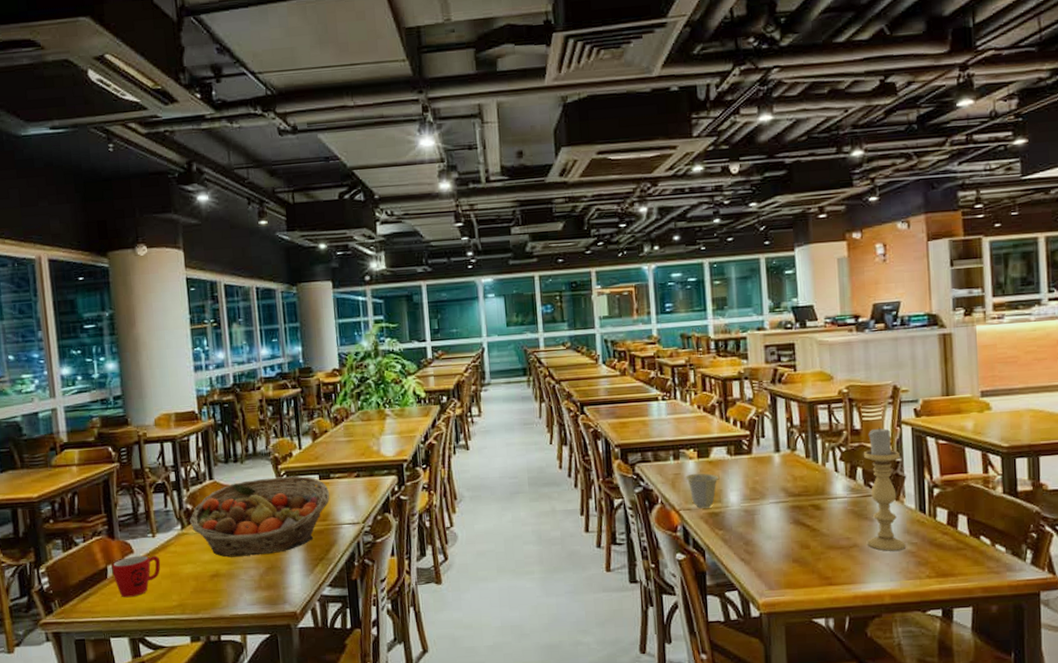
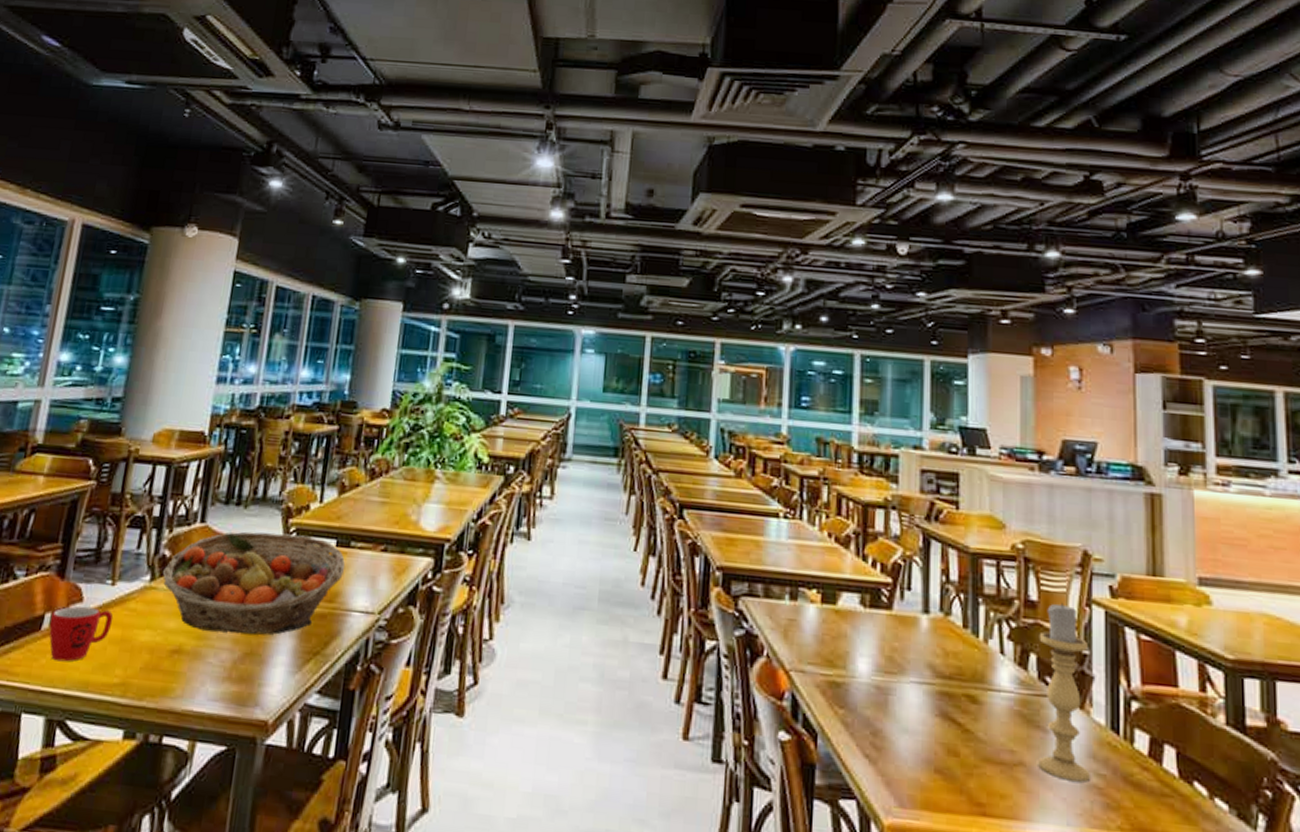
cup: present [685,473,720,508] -> none [801,622,847,674]

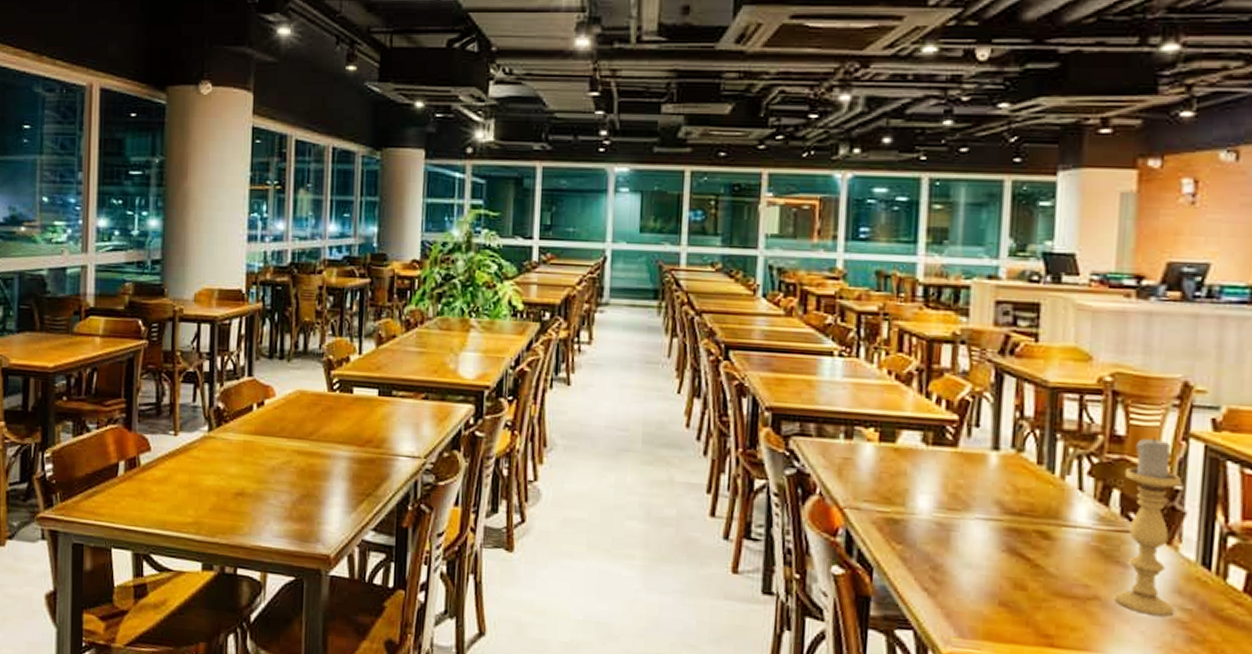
mug: present [49,606,114,662] -> none [124,454,180,504]
fruit basket: present [162,531,346,635] -> none [218,383,389,479]

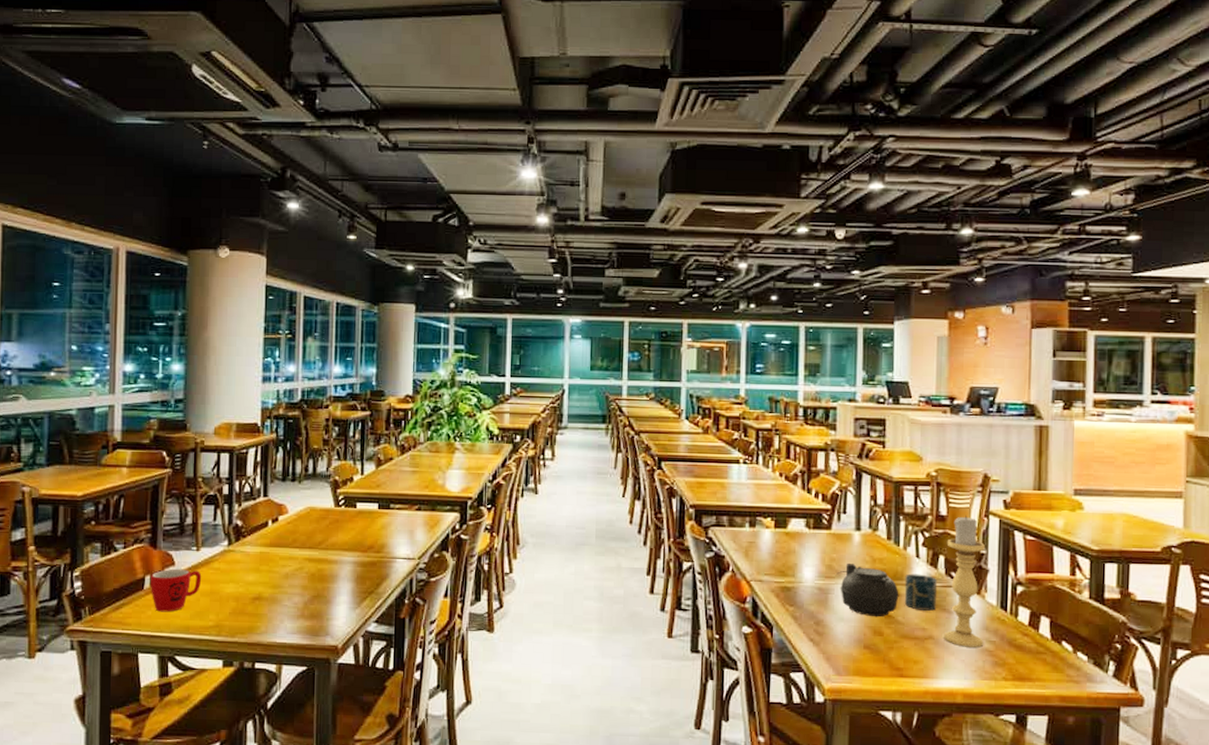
mug: none [124,454,180,504] -> present [150,568,202,612]
teapot: none [963,492,1052,566] -> present [836,562,899,617]
cup: none [1059,511,1109,563] -> present [904,573,938,611]

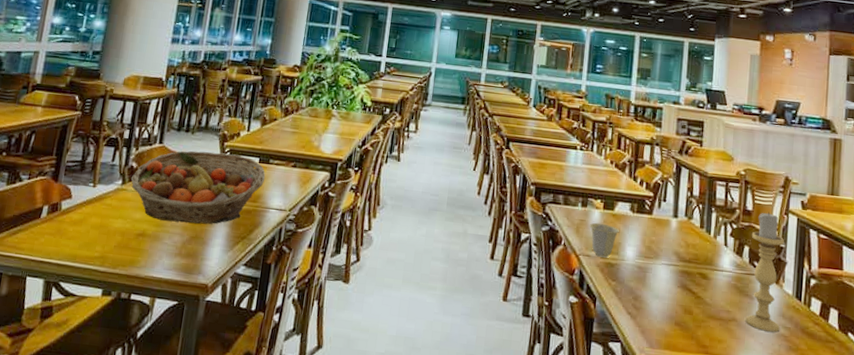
mug: present [150,568,202,612] -> none [46,201,95,241]
fruit basket: none [237,501,388,582] -> present [130,150,266,225]
cup: none [759,543,795,581] -> present [589,222,620,258]
teapot: present [836,562,899,617] -> none [655,245,708,298]
cup: present [904,573,938,611] -> none [712,260,742,295]

